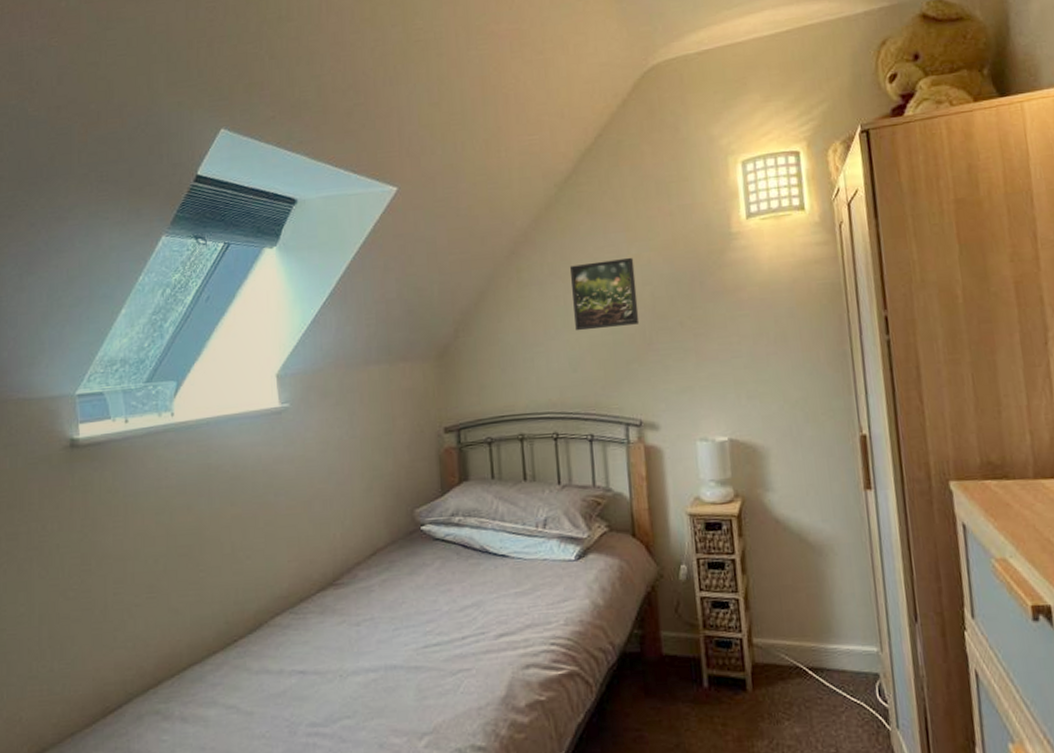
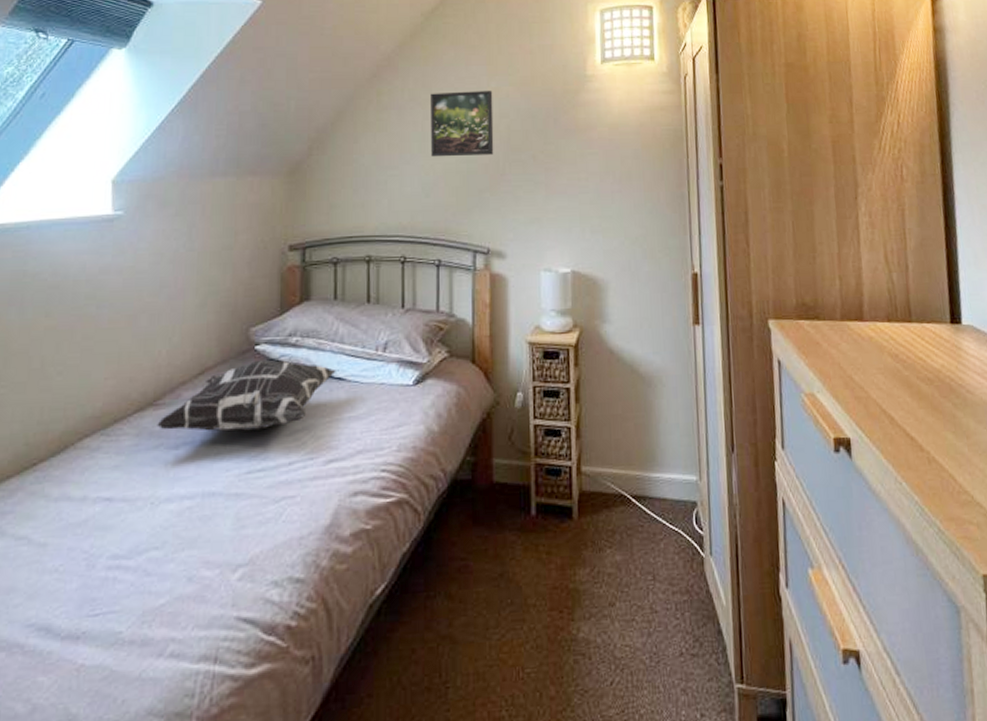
decorative pillow: none [338,539,499,608] -> present [157,359,336,431]

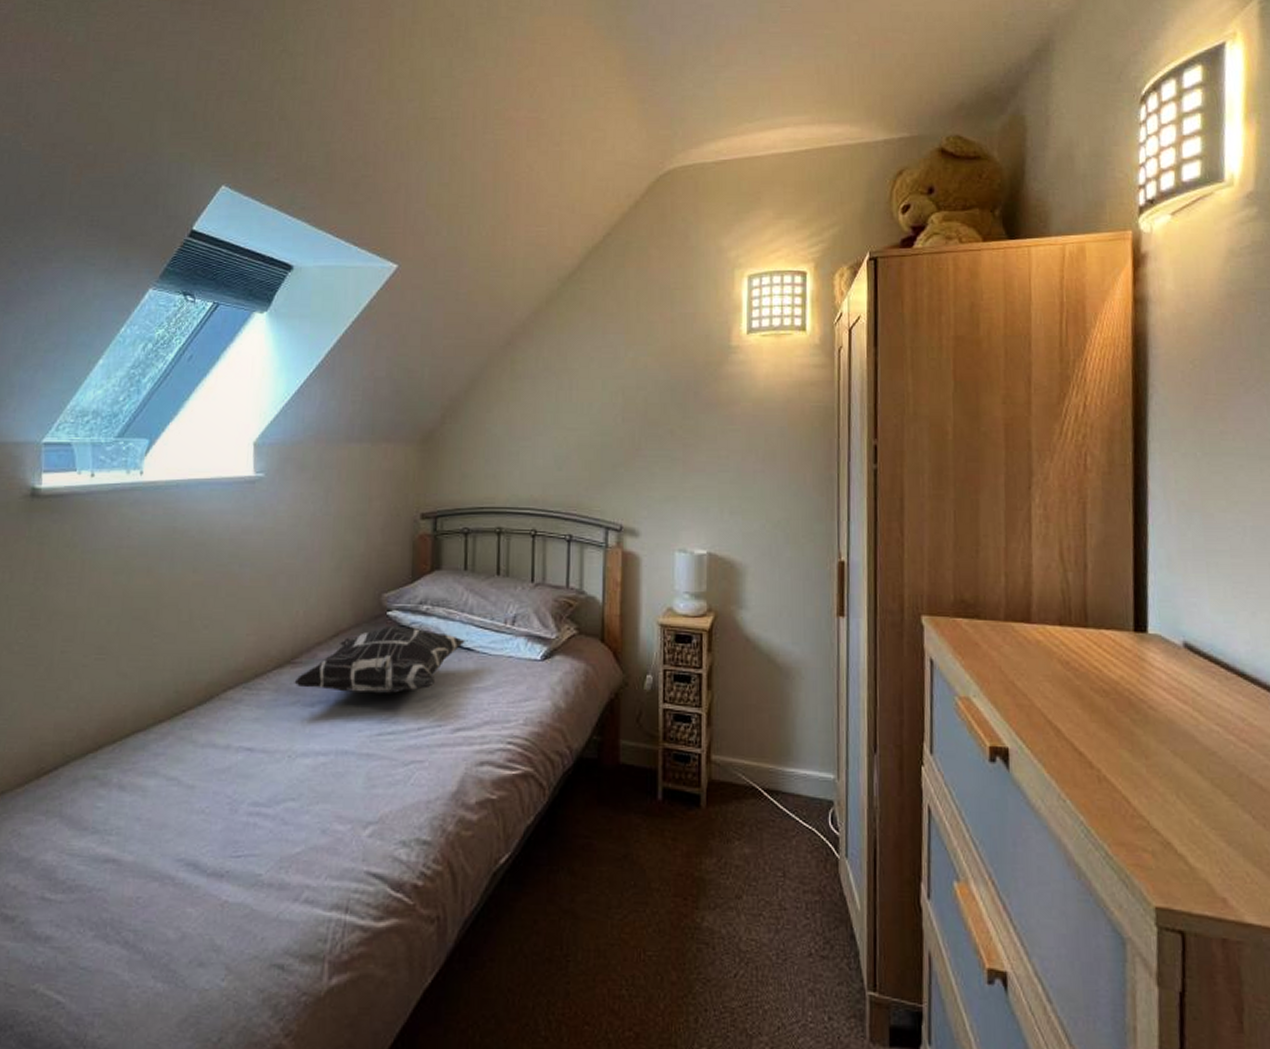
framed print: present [429,90,494,157] -> none [564,360,630,429]

